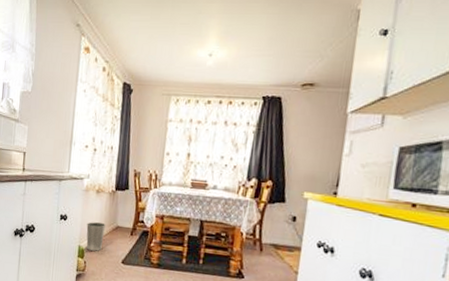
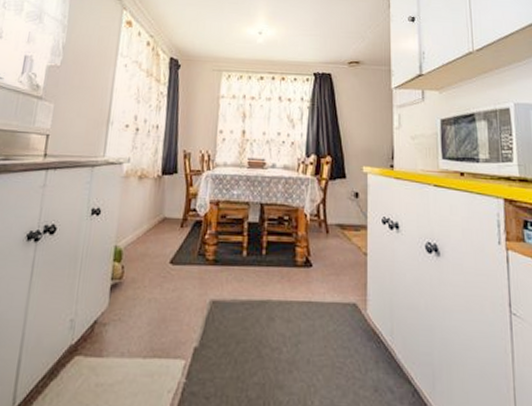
waste basket: present [86,222,105,252] -> none [125,215,149,251]

